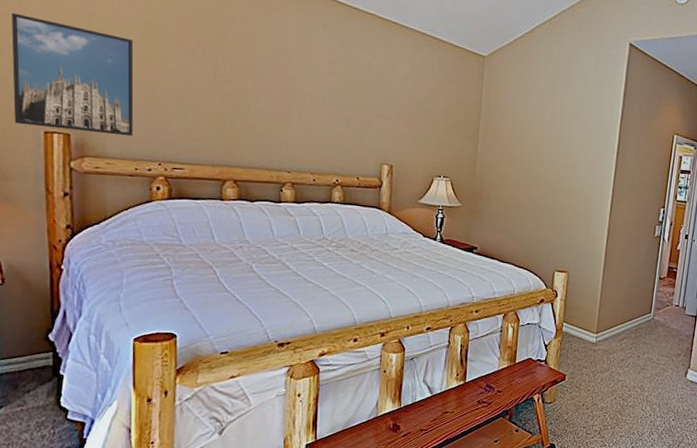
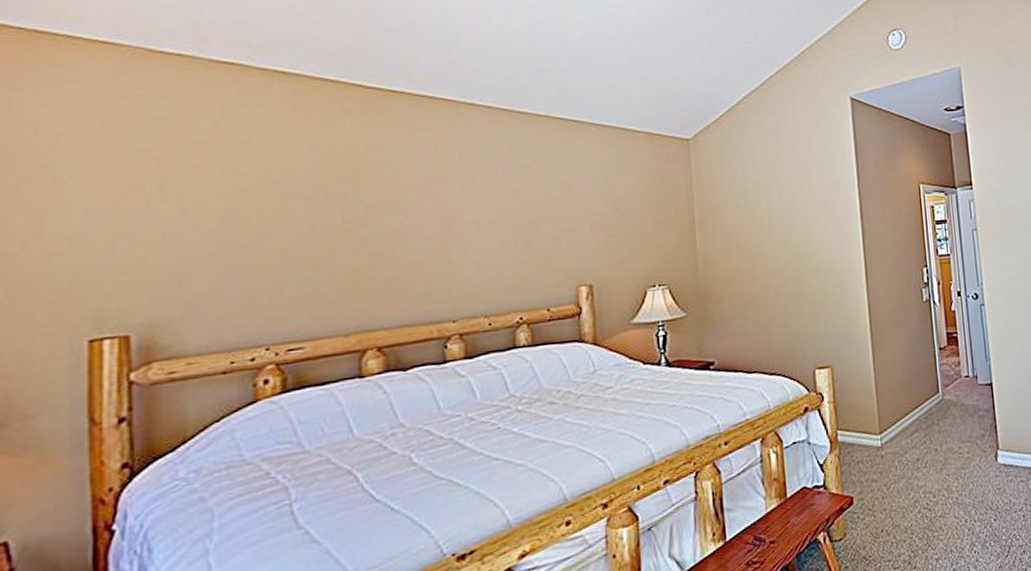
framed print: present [11,12,134,137] -> none [40,193,227,339]

